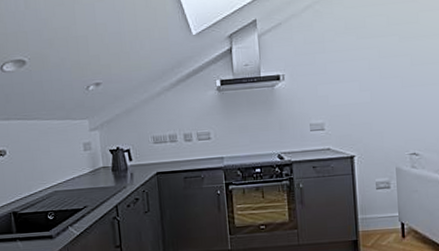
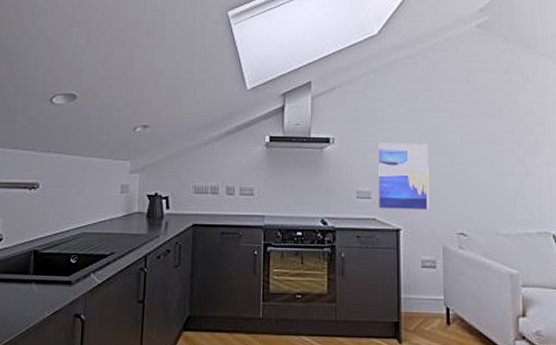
wall art: none [328,70,382,138] -> present [378,142,430,209]

